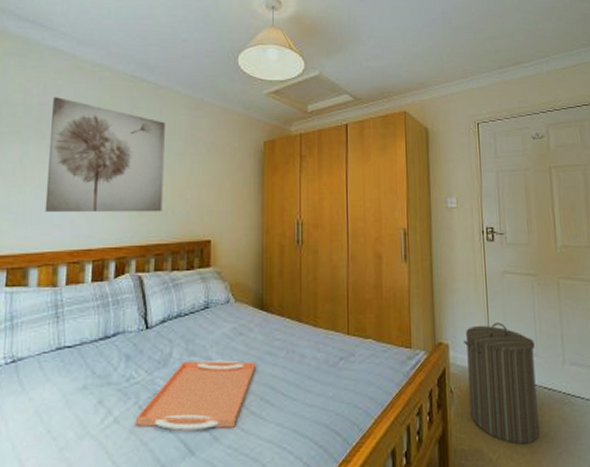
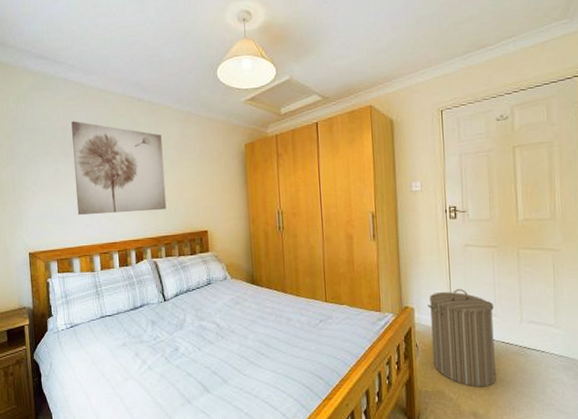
serving tray: present [134,360,257,431] -> none [163,323,252,375]

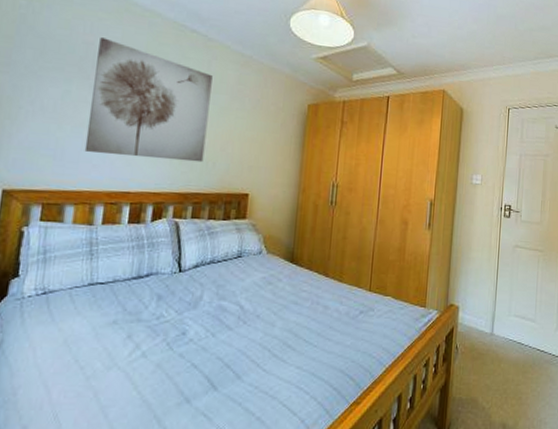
laundry hamper: present [428,289,496,387] -> none [471,290,534,397]

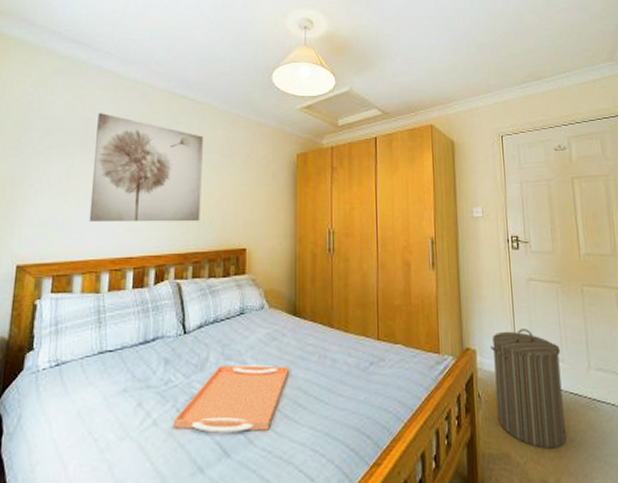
serving tray: none [161,305,283,368] -> present [172,364,290,433]
laundry hamper: none [471,290,534,397] -> present [491,329,566,449]

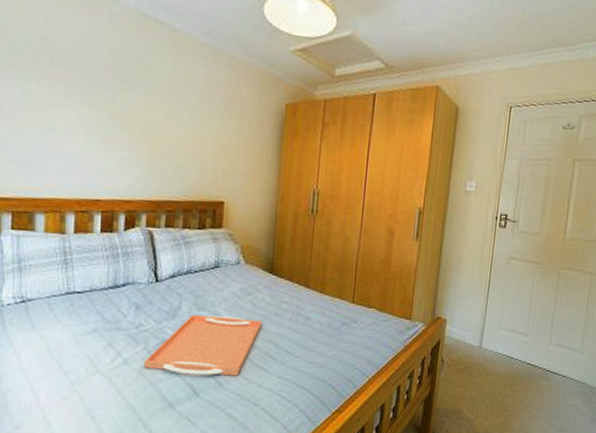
wall art: present [89,113,203,223] -> none [50,30,180,168]
laundry hamper: present [491,329,566,449] -> none [457,304,526,409]

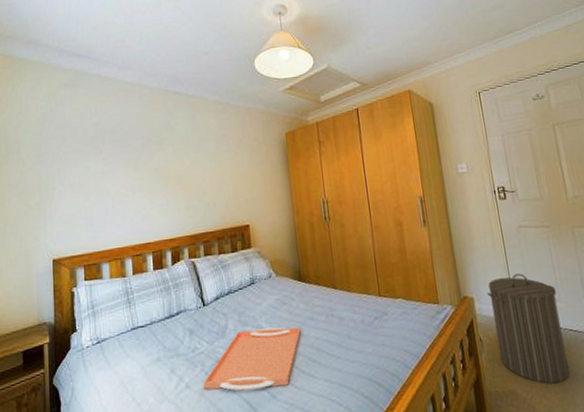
laundry hamper: none [457,304,526,409] -> present [487,273,570,384]

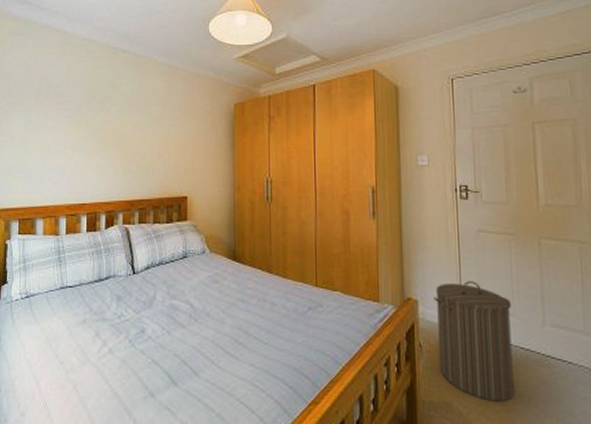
serving tray: present [203,327,302,391] -> none [126,304,231,364]

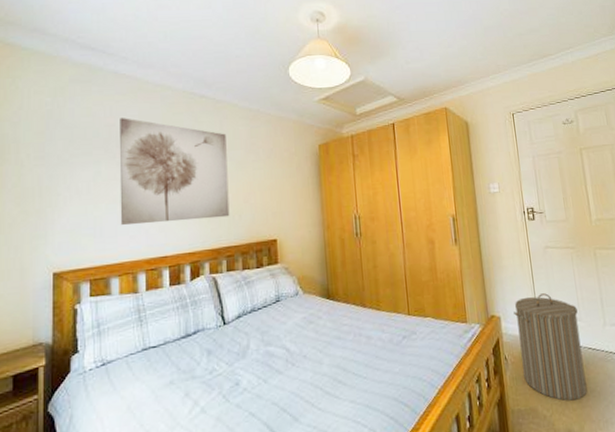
wall art: none [46,70,144,172] -> present [119,118,230,225]

